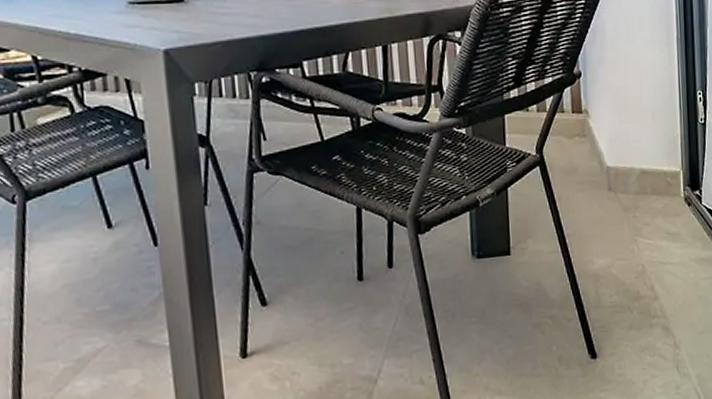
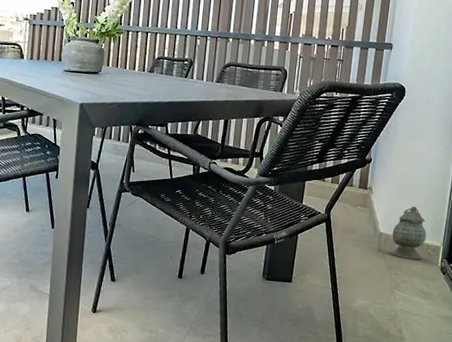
lantern: none [621,125,662,195] -> present [389,206,427,260]

